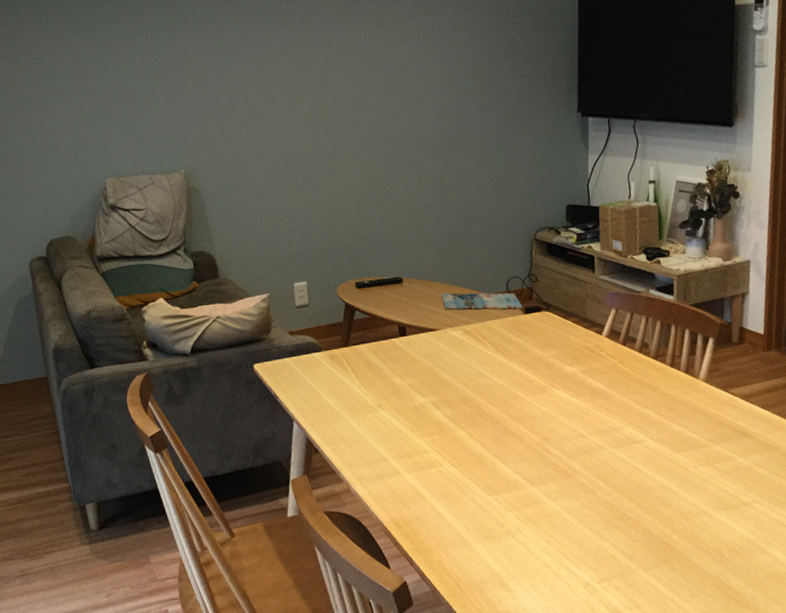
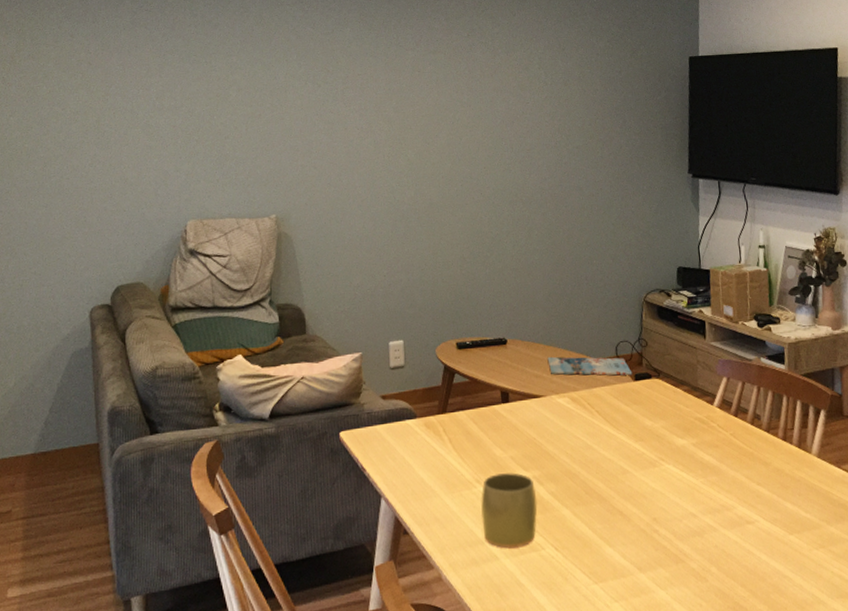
mug: none [383,398,435,464] -> present [481,473,538,548]

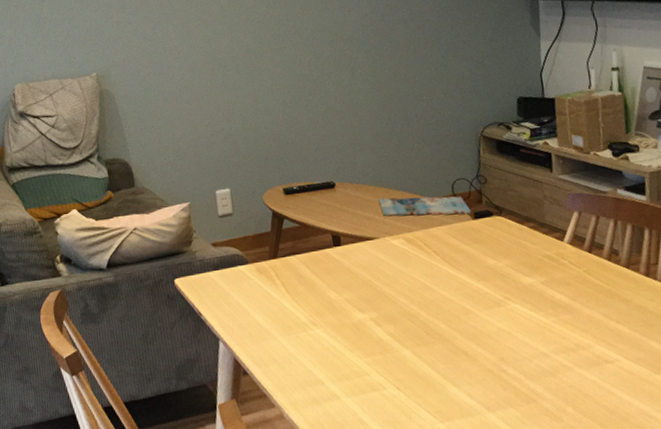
mug: present [481,473,538,548] -> none [318,315,377,387]

